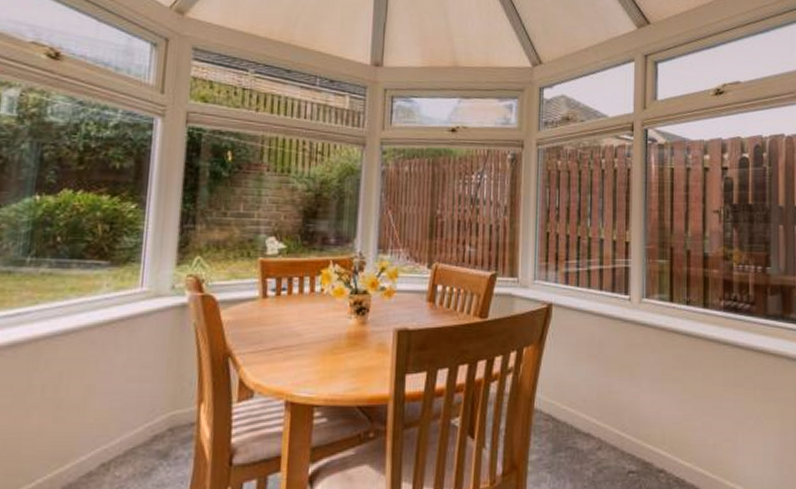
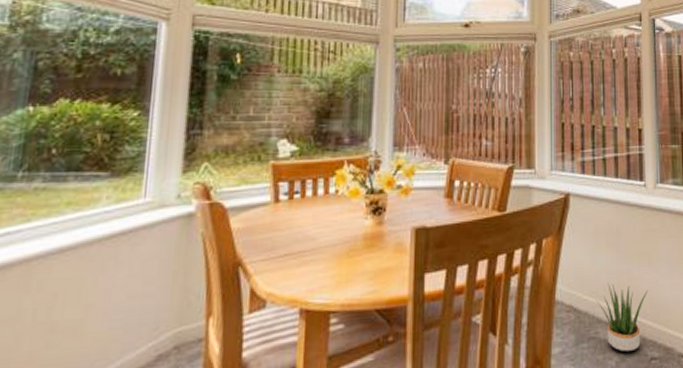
potted plant: none [576,395,629,464] -> present [597,283,649,353]

